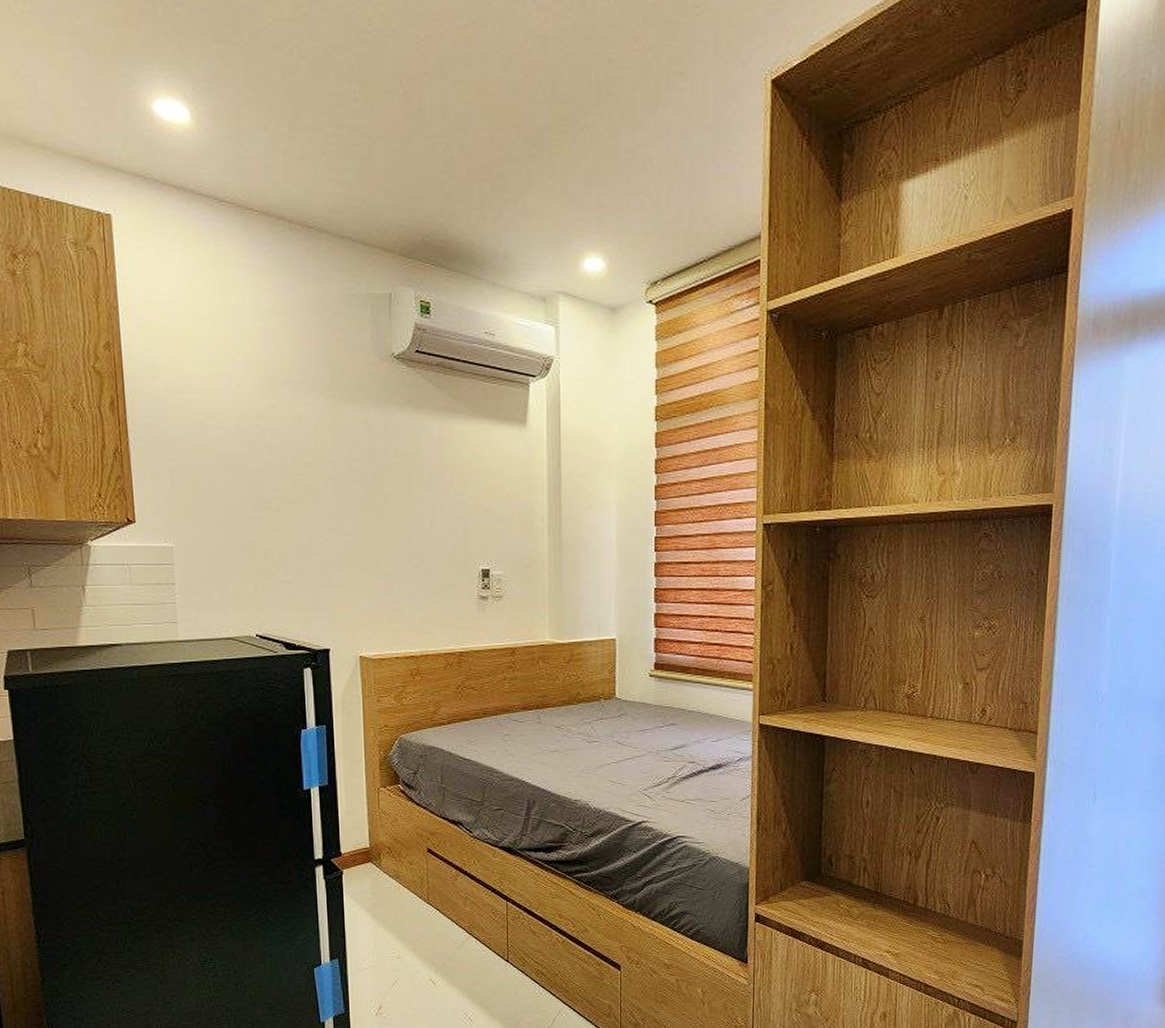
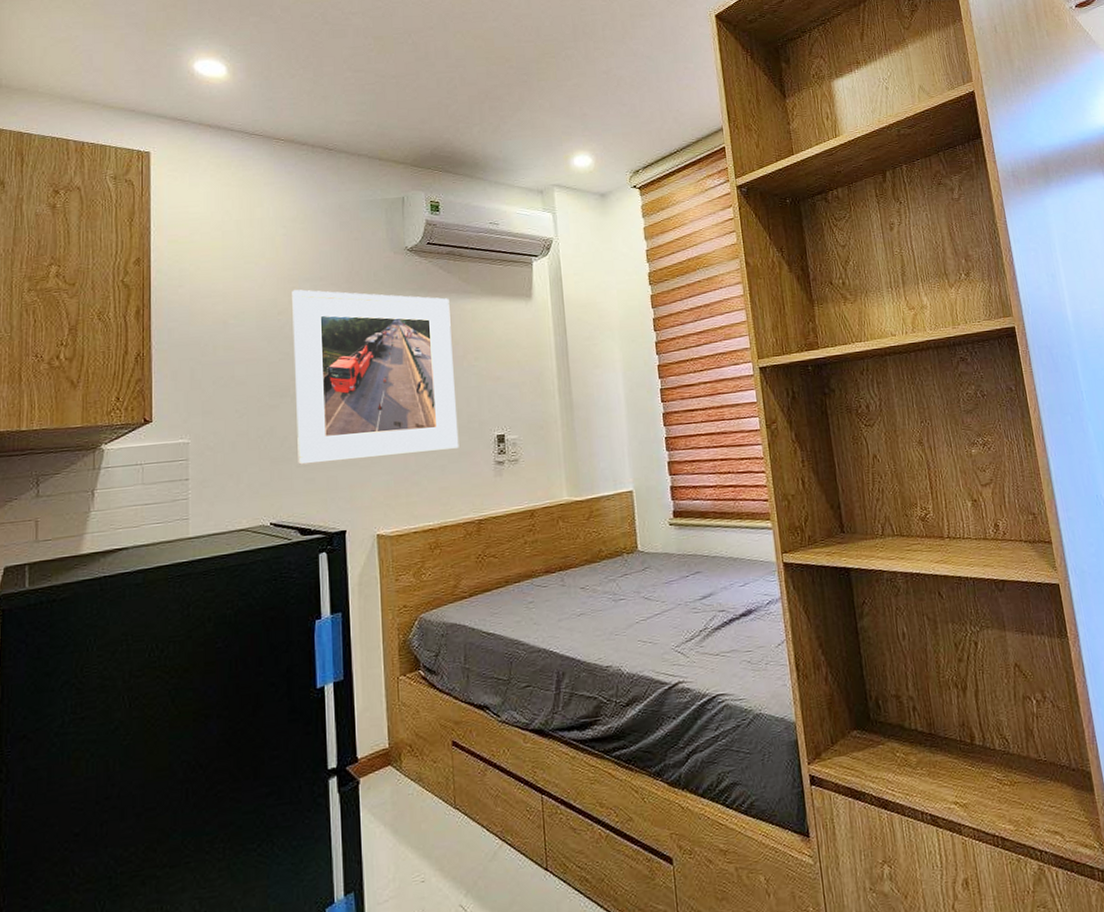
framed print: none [271,393,443,580] -> present [292,289,459,465]

